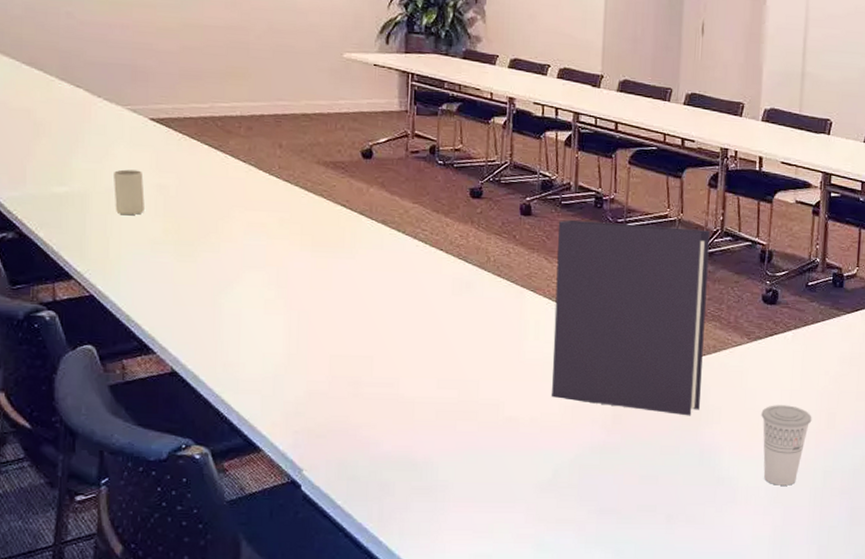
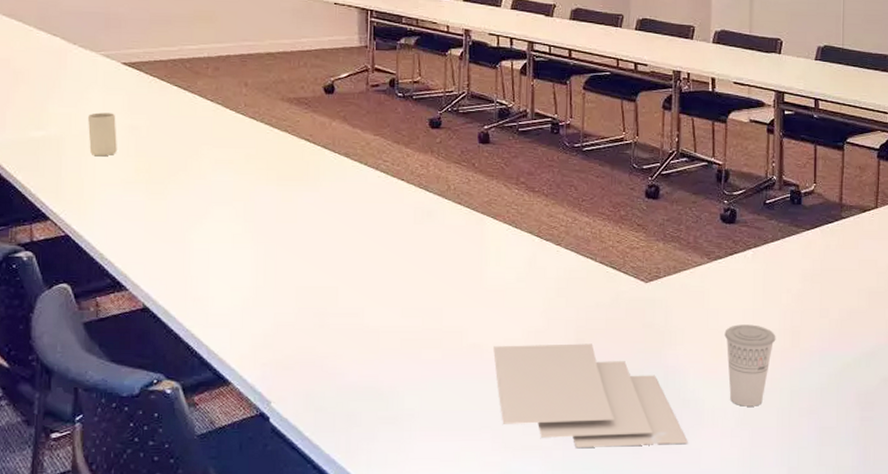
papers: none [529,419,721,522] -> present [493,343,688,448]
binder: present [552,219,710,416] -> none [514,146,666,338]

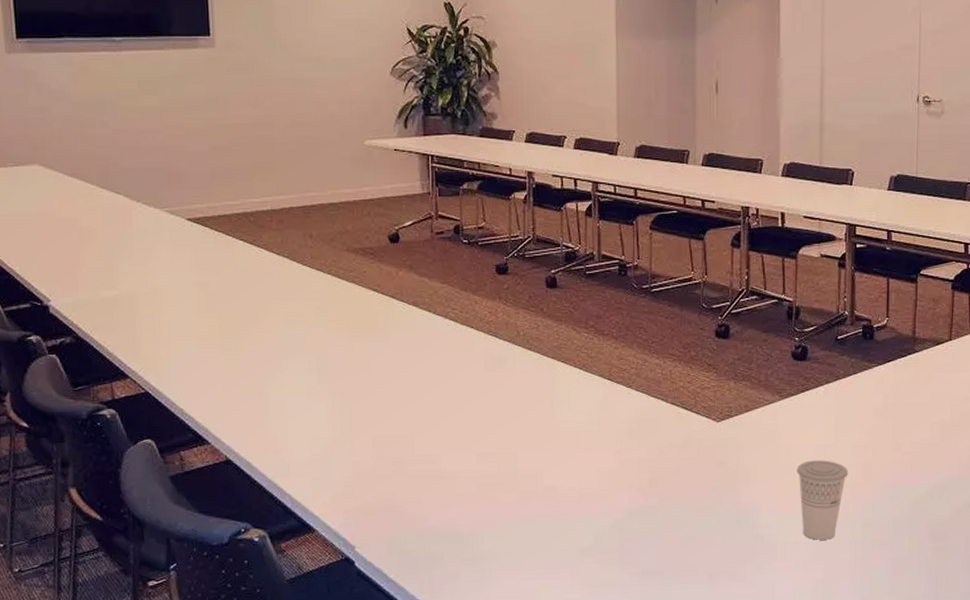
cup: present [88,112,117,156] -> none [158,270,189,313]
papers: present [493,343,688,448] -> none [568,483,762,583]

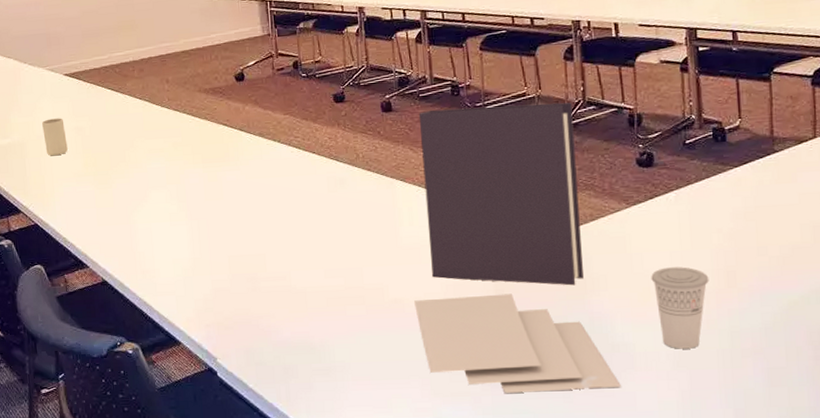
cup: none [158,270,189,313] -> present [42,118,68,155]
papers: none [568,483,762,583] -> present [414,293,621,393]
binder: none [584,289,736,476] -> present [418,102,584,286]

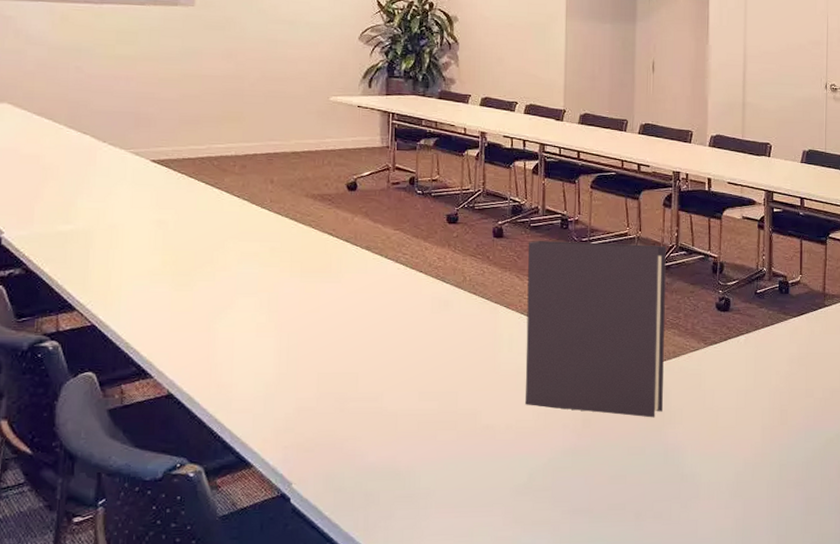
cup: present [42,118,68,155] -> none [116,207,145,249]
papers: present [414,293,621,393] -> none [505,423,686,521]
cup: present [651,267,709,349] -> none [719,404,766,480]

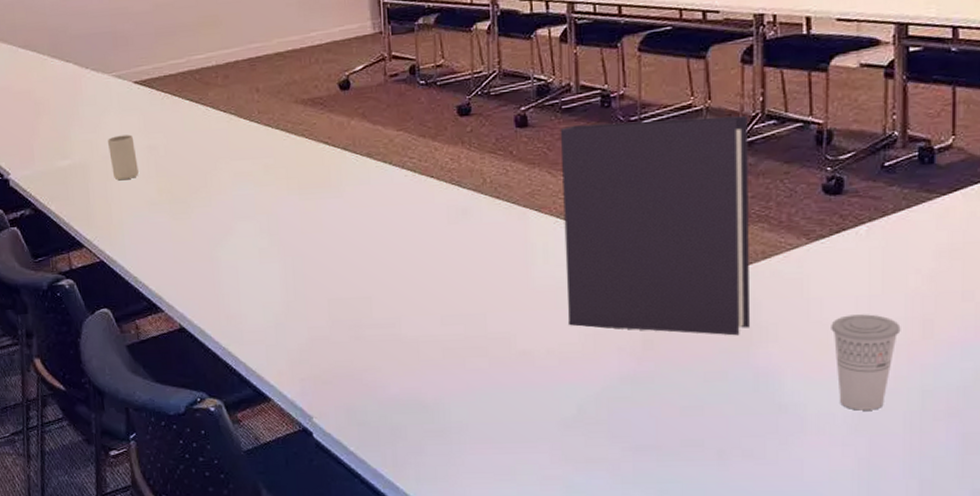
cup: none [116,207,145,249] -> present [108,134,139,180]
cup: none [719,404,766,480] -> present [831,314,901,411]

